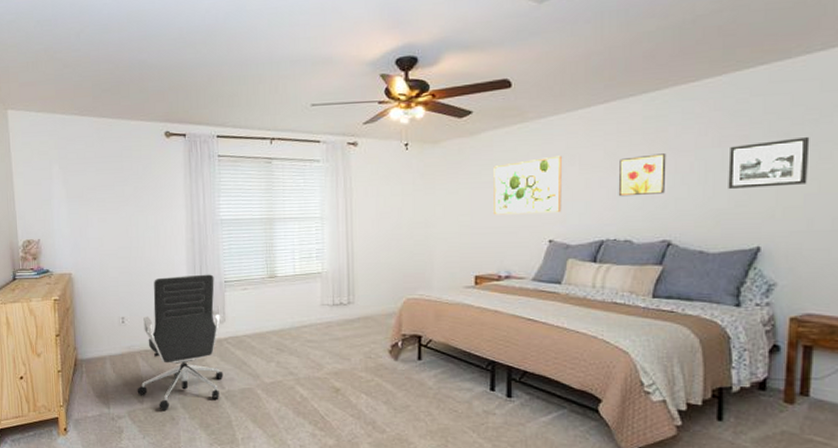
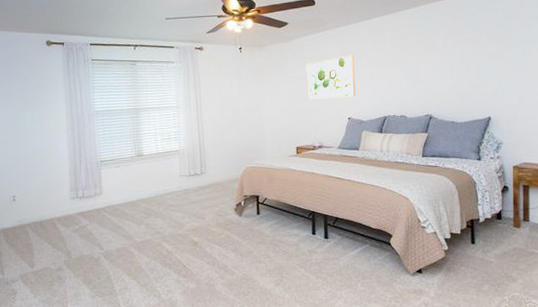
office chair: present [137,274,224,410] -> none [28,156,102,272]
wall art: present [618,153,666,197] -> none [394,52,426,84]
picture frame: present [728,137,810,190] -> none [466,39,517,77]

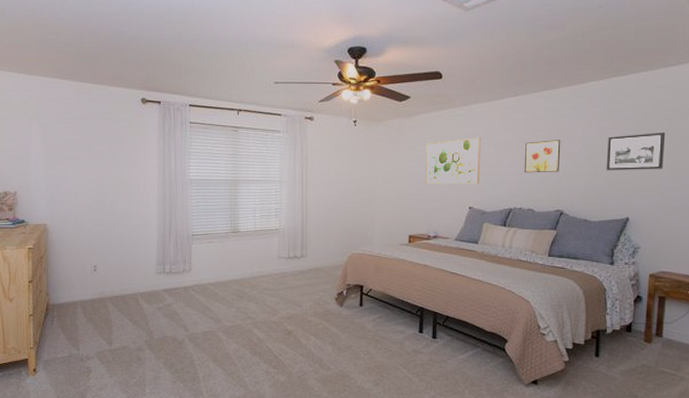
wall art: none [394,52,426,84] -> present [524,140,561,173]
picture frame: none [466,39,517,77] -> present [606,133,666,171]

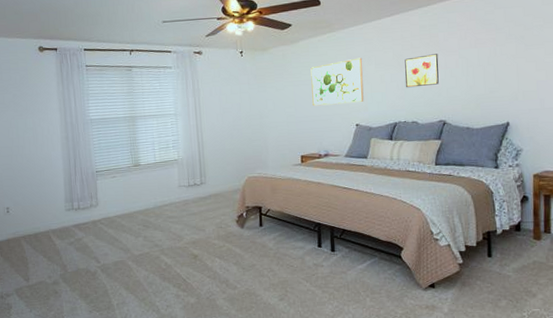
picture frame: present [606,133,666,171] -> none [483,39,538,80]

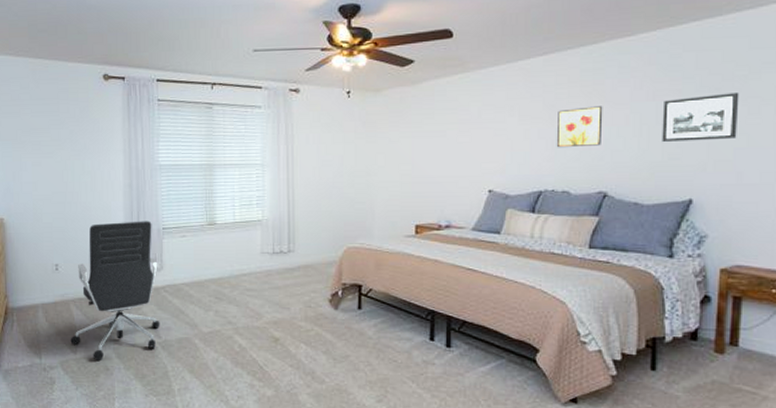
office chair: none [23,166,99,286] -> present [70,221,160,360]
wall art: present [310,57,364,106] -> none [435,106,503,165]
picture frame: none [483,39,538,80] -> present [662,93,739,143]

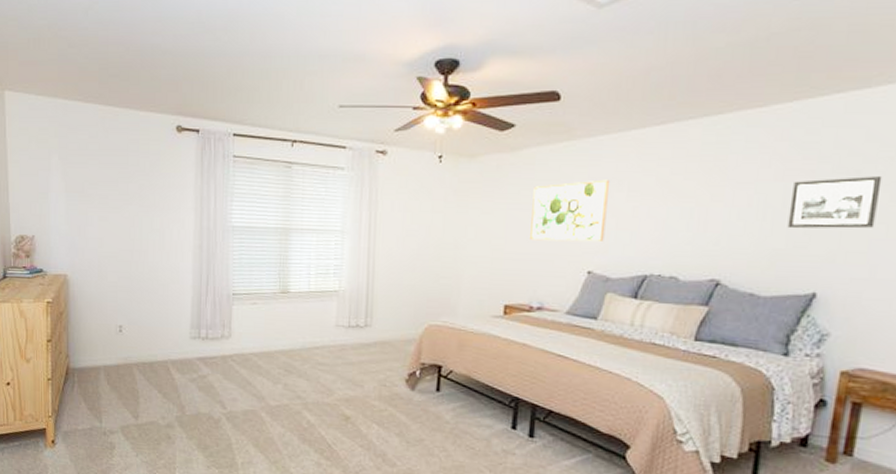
office chair: present [70,221,160,360] -> none [132,284,226,428]
wall art: none [435,106,503,165] -> present [530,179,611,242]
wall art: present [556,106,603,148] -> none [667,184,724,229]

